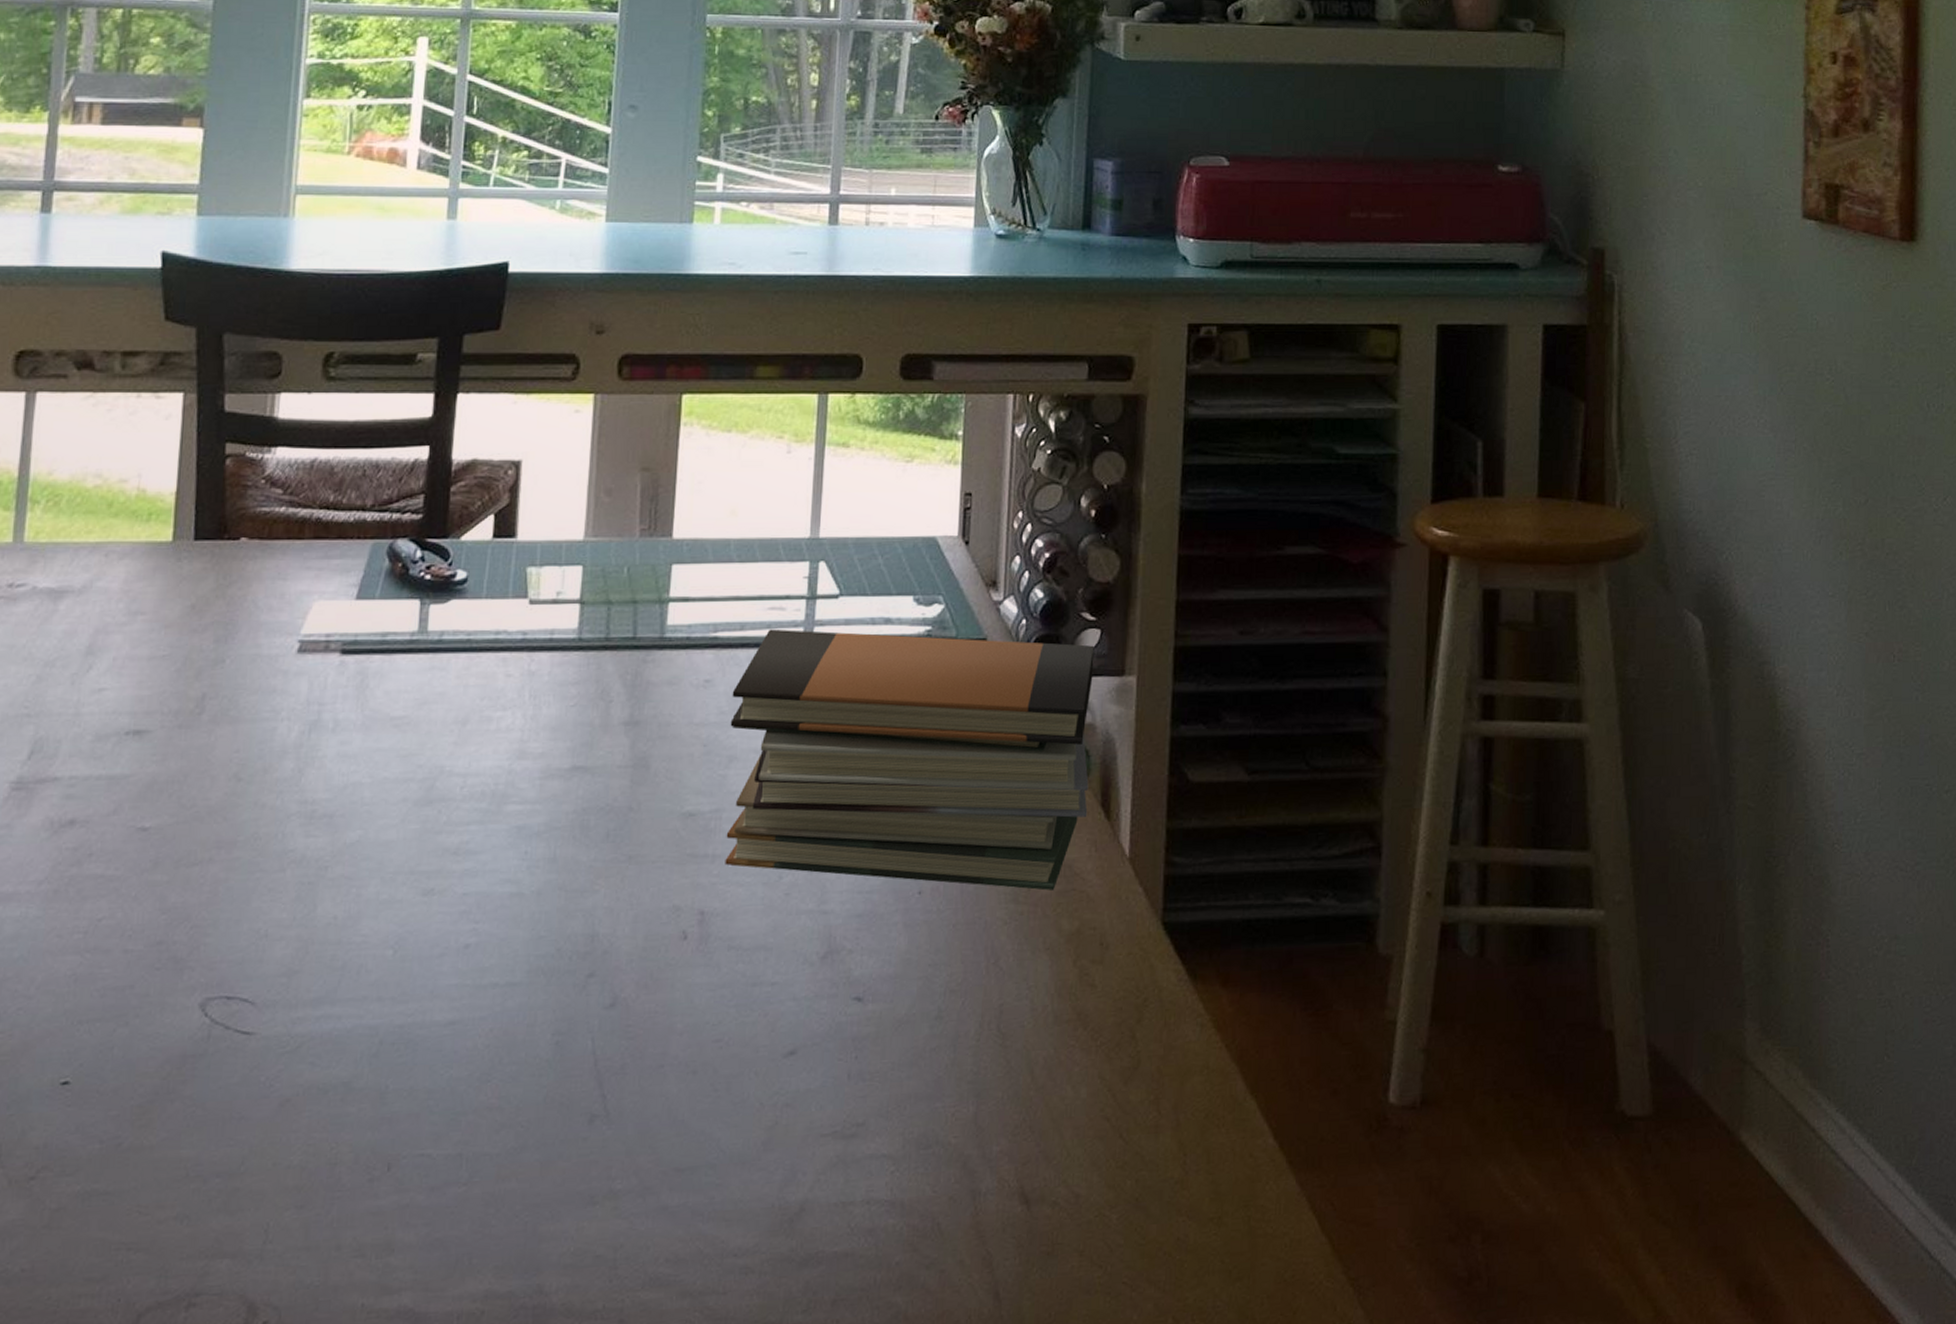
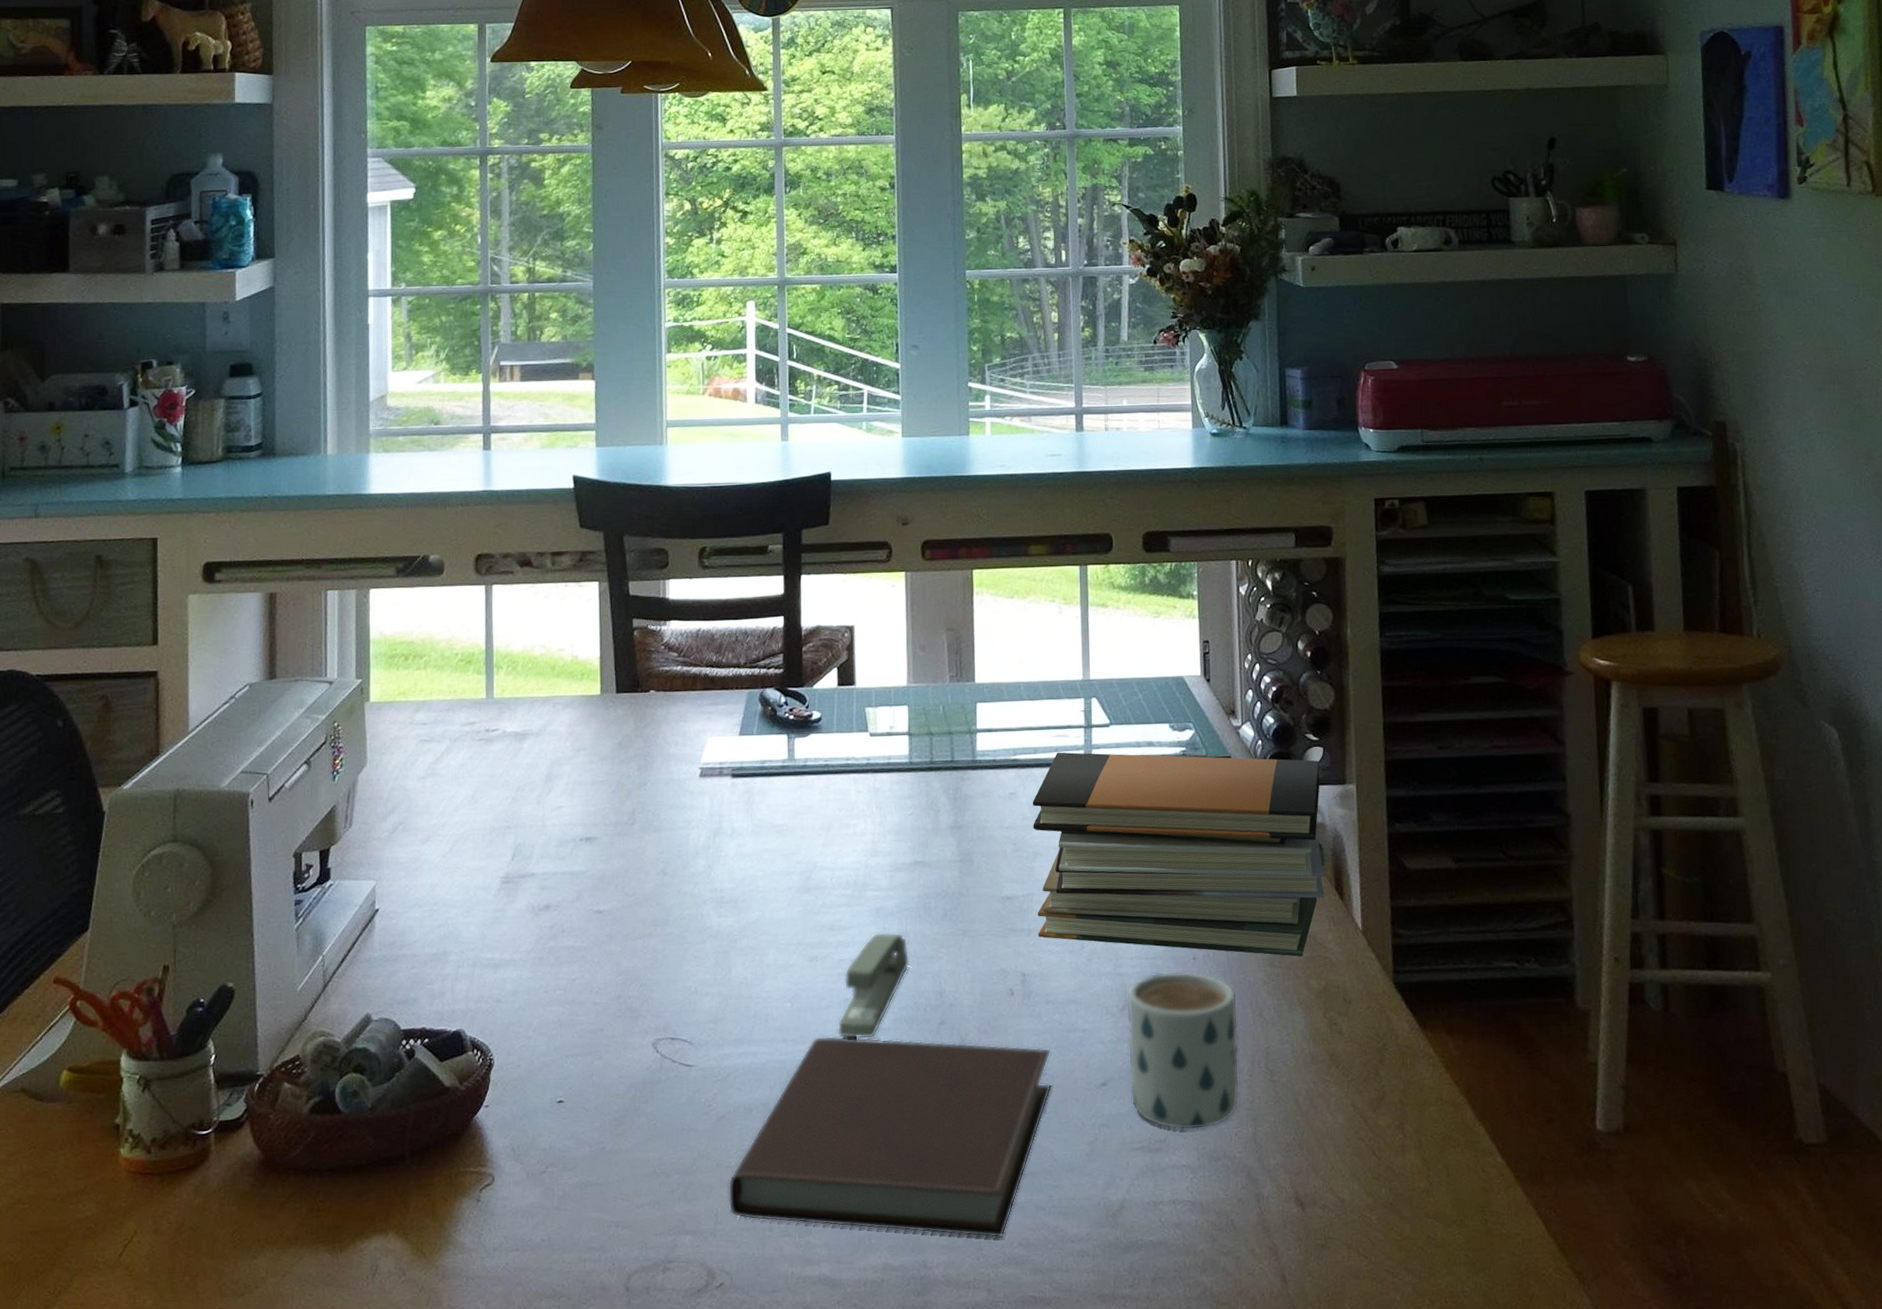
notebook: none [284,992,729,1254] -> present [728,1035,1051,1238]
stapler: none [451,857,556,996] -> present [837,932,910,1039]
mug: none [825,908,968,1110] -> present [1127,970,1240,1130]

